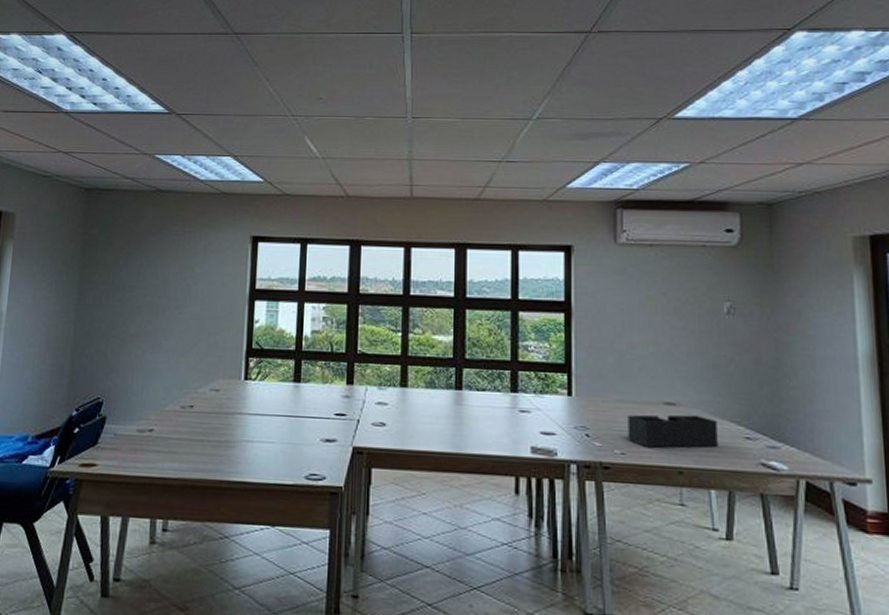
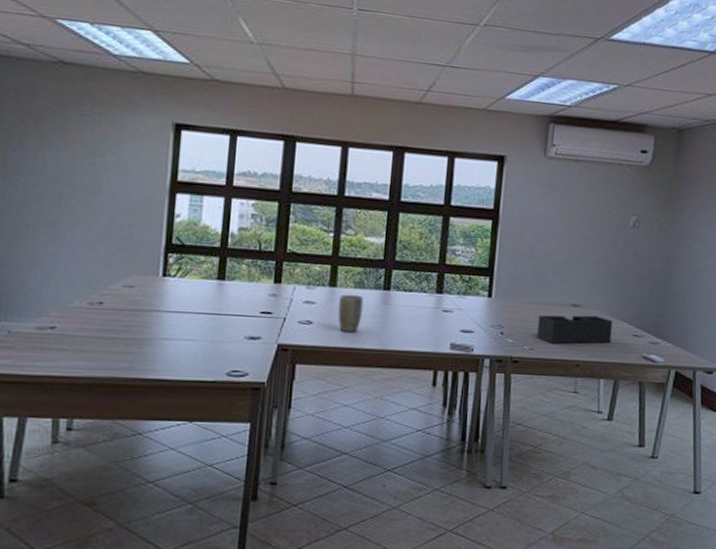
plant pot: none [411,394,436,435] -> present [338,294,364,333]

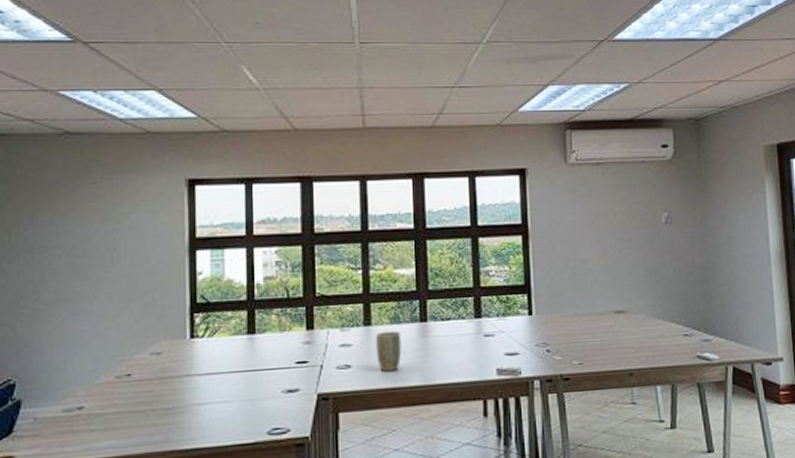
desk organizer: present [537,315,613,344] -> none [583,320,661,355]

